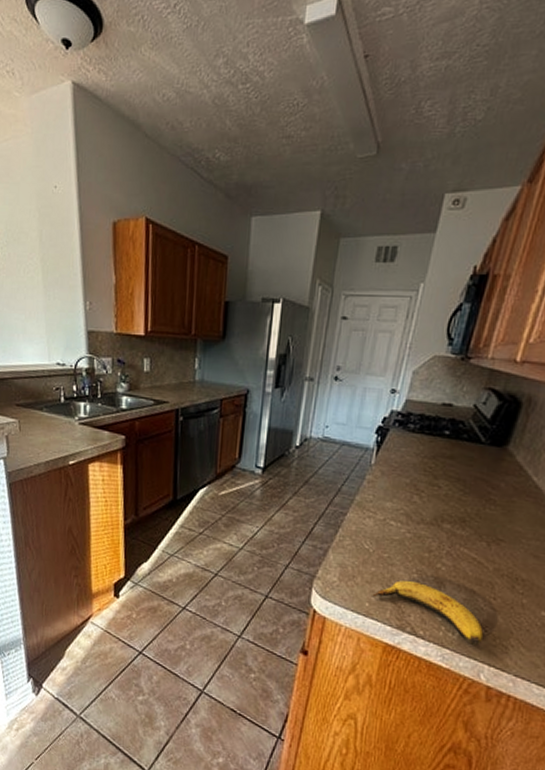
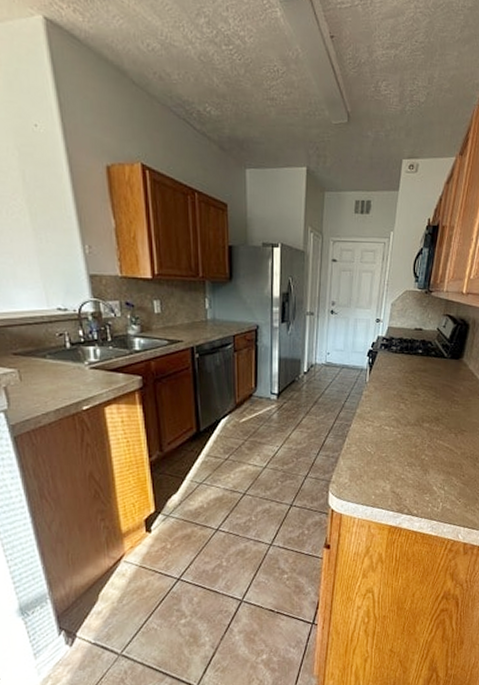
banana: present [372,580,484,645] -> none [376,472,459,514]

